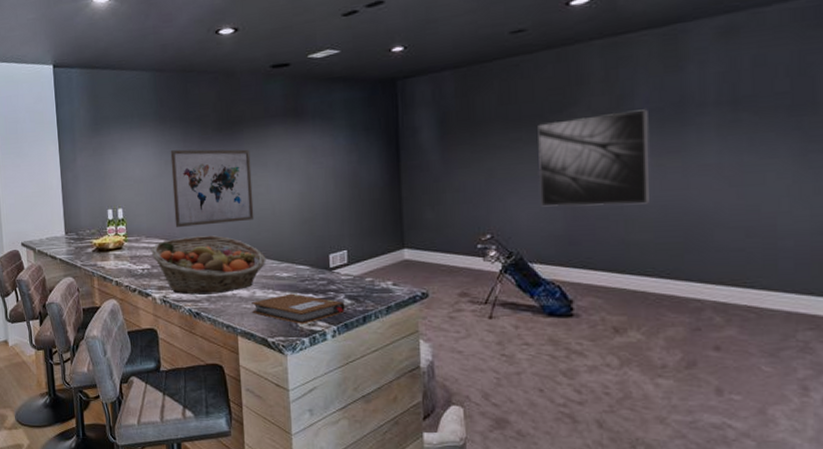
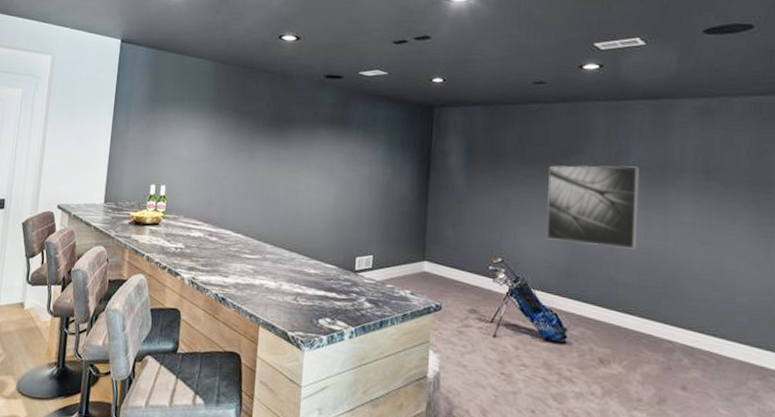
fruit basket: present [151,235,267,295] -> none [187,222,297,282]
wall art: present [170,149,254,227] -> none [214,137,296,215]
notebook: present [252,293,345,324] -> none [276,290,365,322]

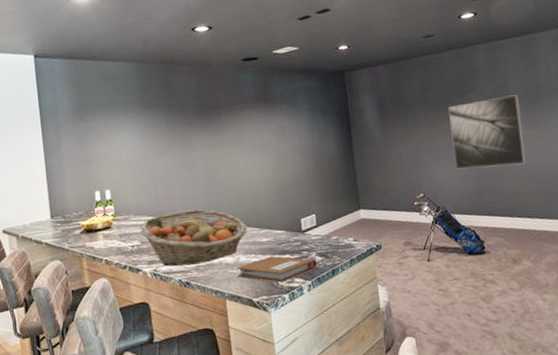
fruit basket: none [187,222,297,282] -> present [139,209,248,267]
notebook: none [276,290,365,322] -> present [237,255,317,283]

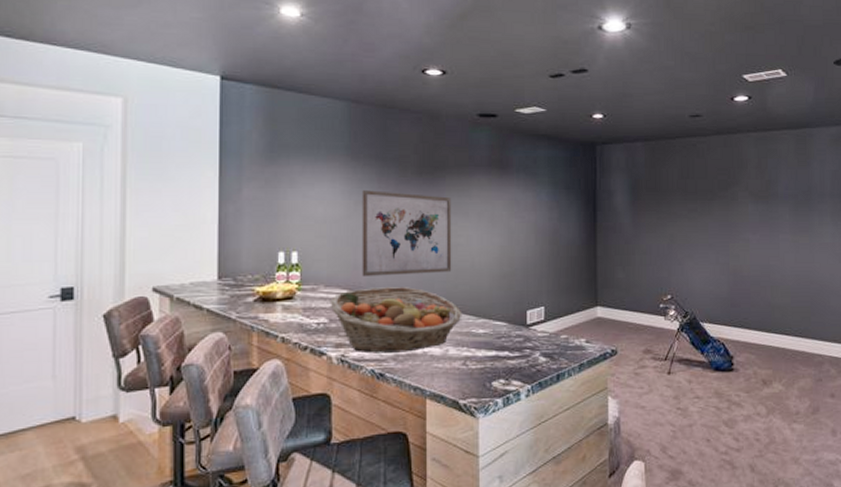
wall art: none [155,131,235,204] -> present [362,190,452,276]
notebook: present [237,255,317,283] -> none [444,351,540,384]
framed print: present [448,95,526,170] -> none [709,194,788,273]

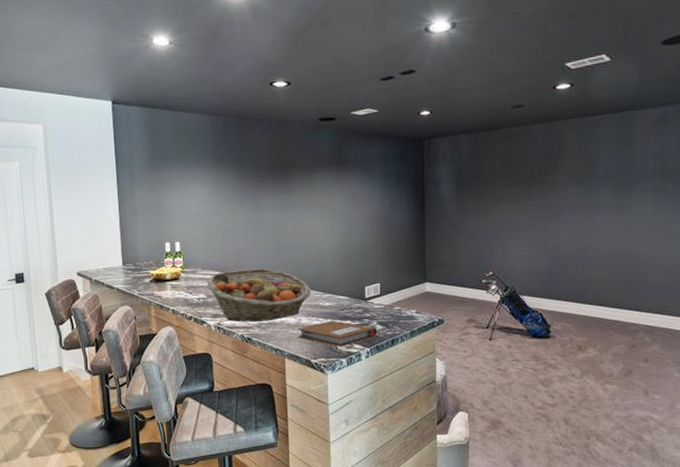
wall art: present [362,190,452,276] -> none [226,189,302,260]
notebook: none [444,351,540,384] -> present [298,320,377,347]

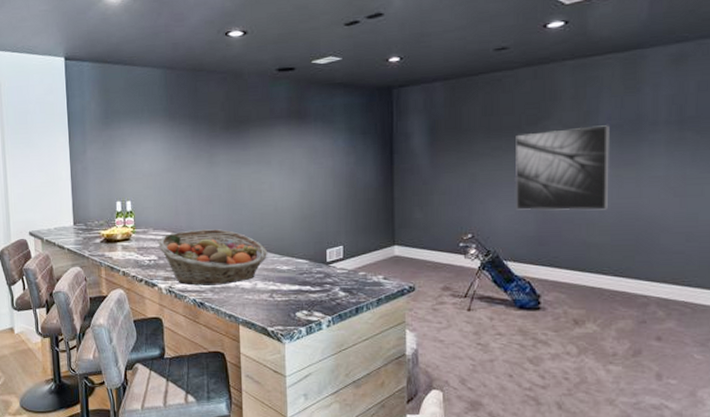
notebook: present [298,320,377,347] -> none [253,285,340,314]
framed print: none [529,176,607,251] -> present [514,125,610,211]

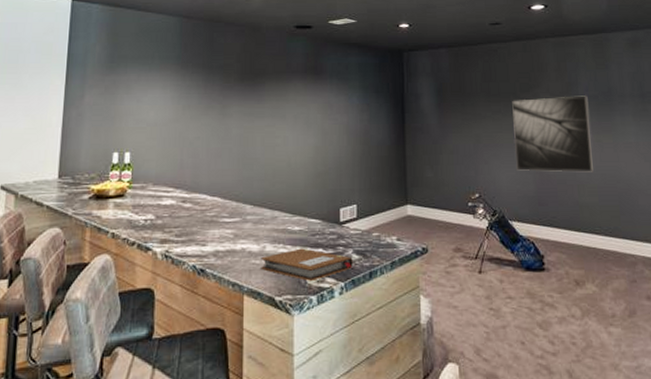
fruit basket: present [158,229,268,286] -> none [157,185,279,250]
notebook: none [253,285,340,314] -> present [261,248,353,281]

